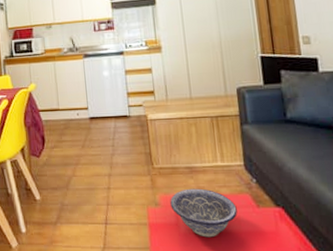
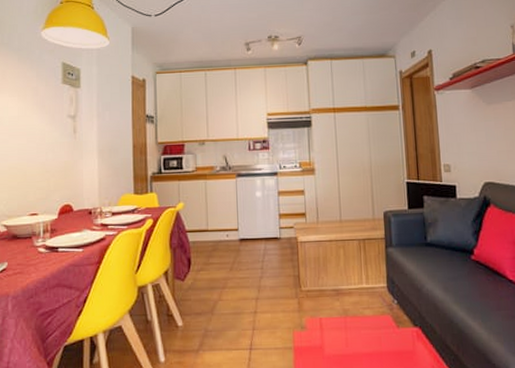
decorative bowl: present [170,188,238,238] -> none [316,310,379,359]

